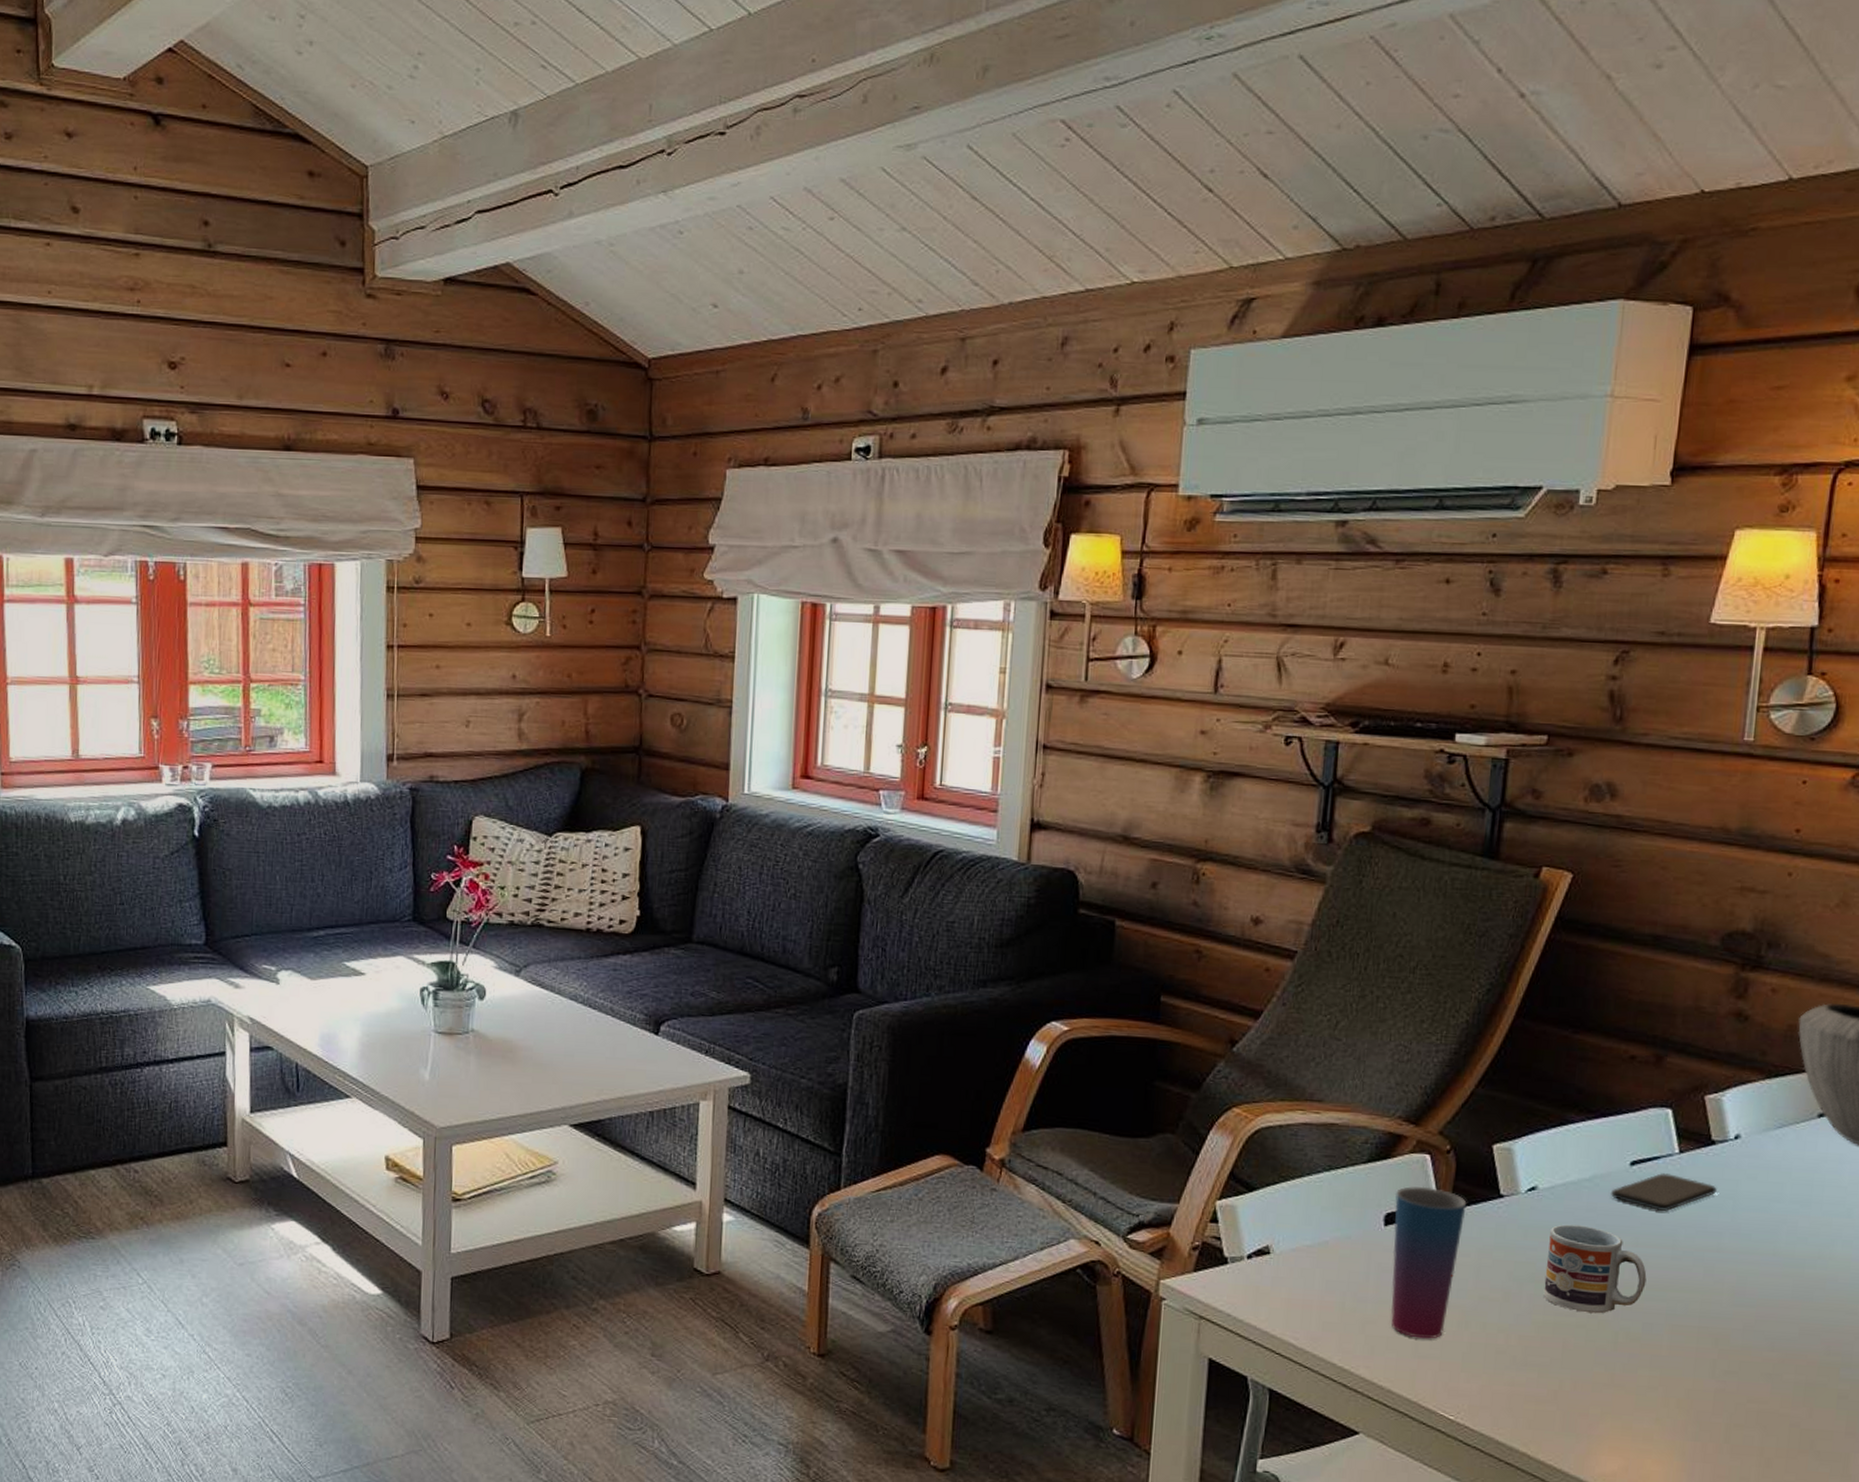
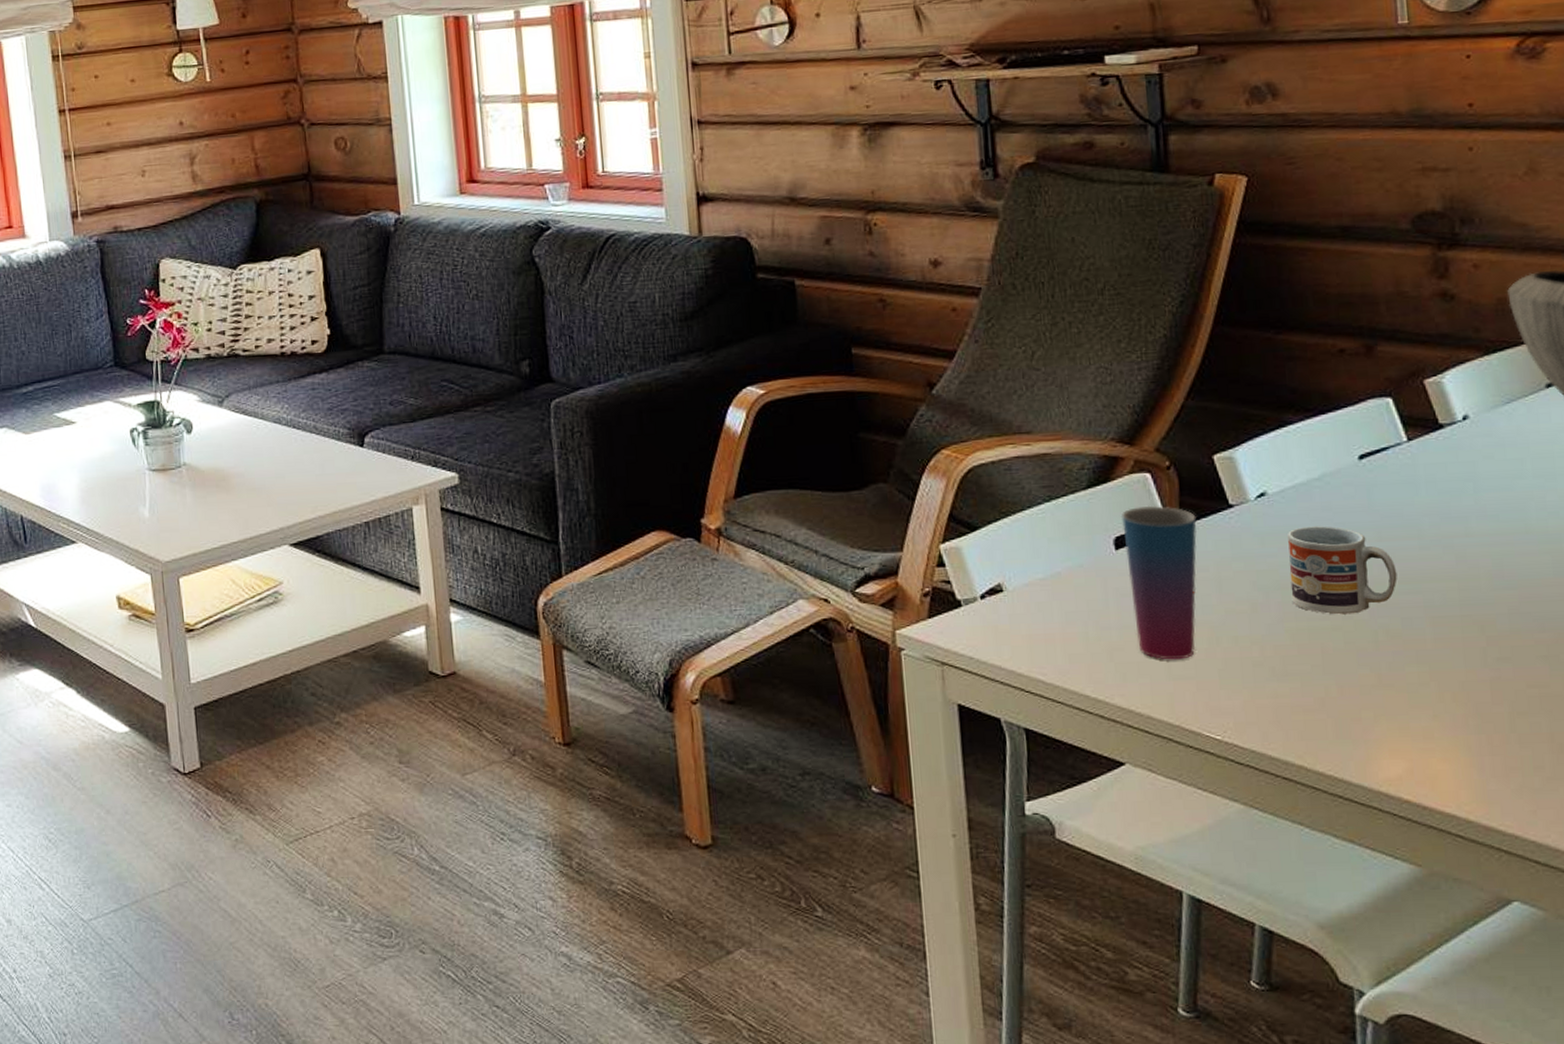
smartphone: present [1611,1173,1718,1212] -> none [1344,463,1456,503]

